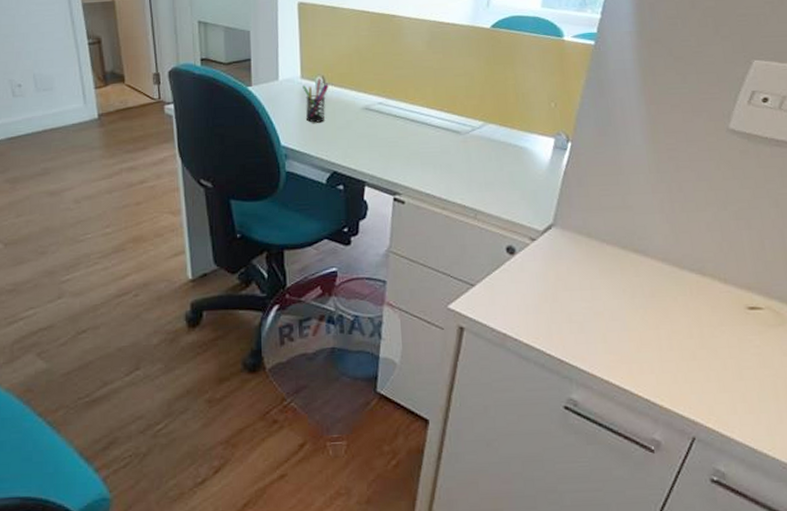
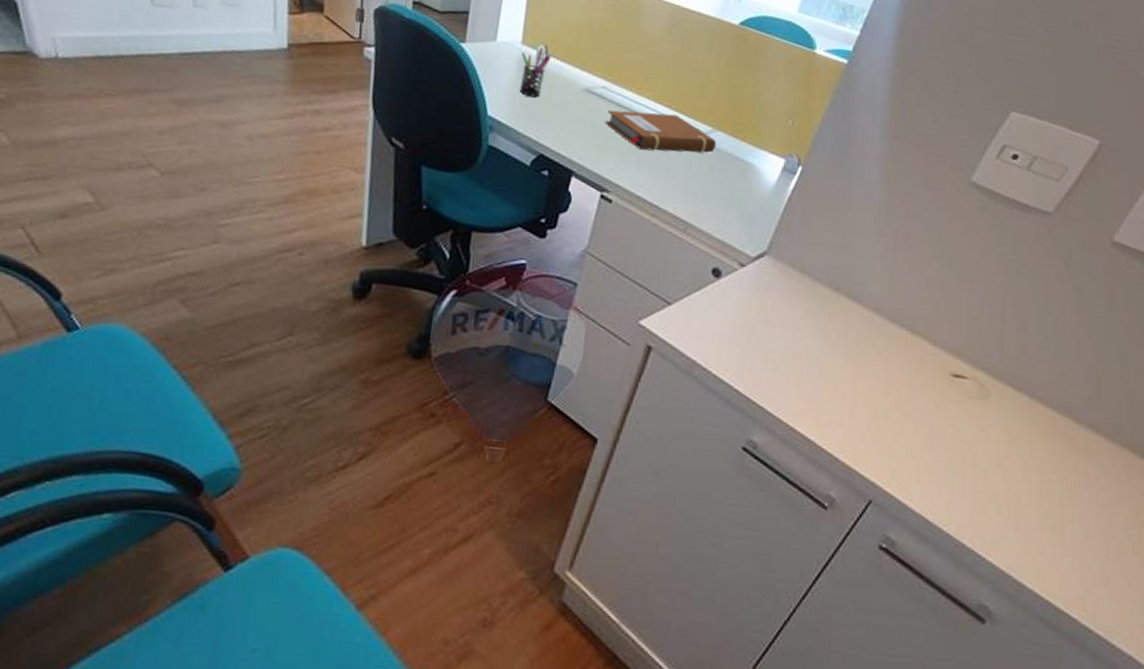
notebook: none [386,116,490,152] -> present [605,110,717,153]

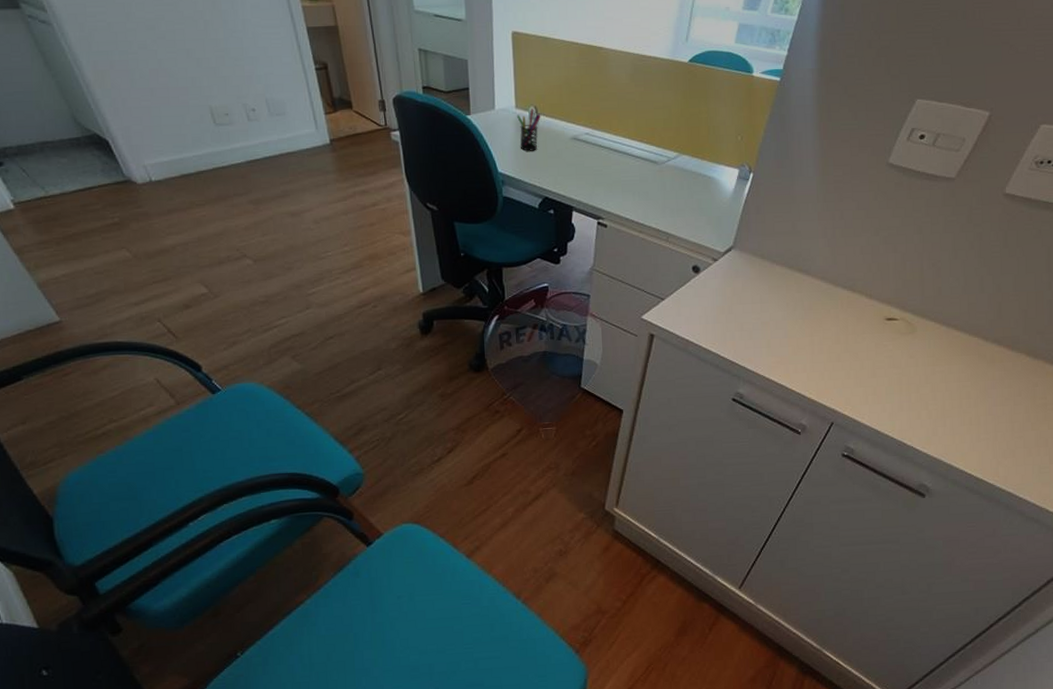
notebook: present [605,110,717,153] -> none [592,147,683,180]

